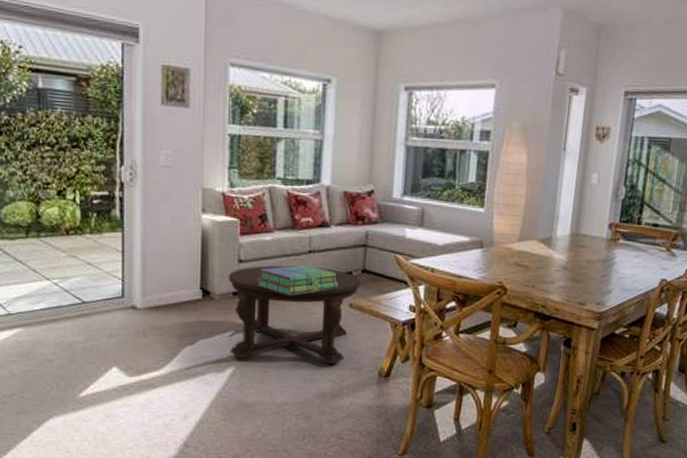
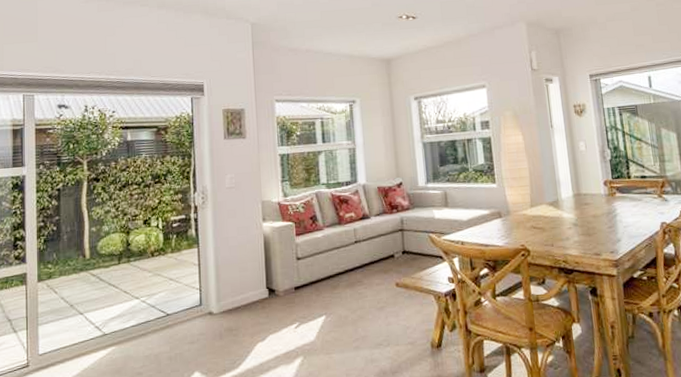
coffee table: present [228,265,362,364] -> none [289,254,404,348]
stack of books: present [258,265,338,295] -> none [315,254,384,283]

